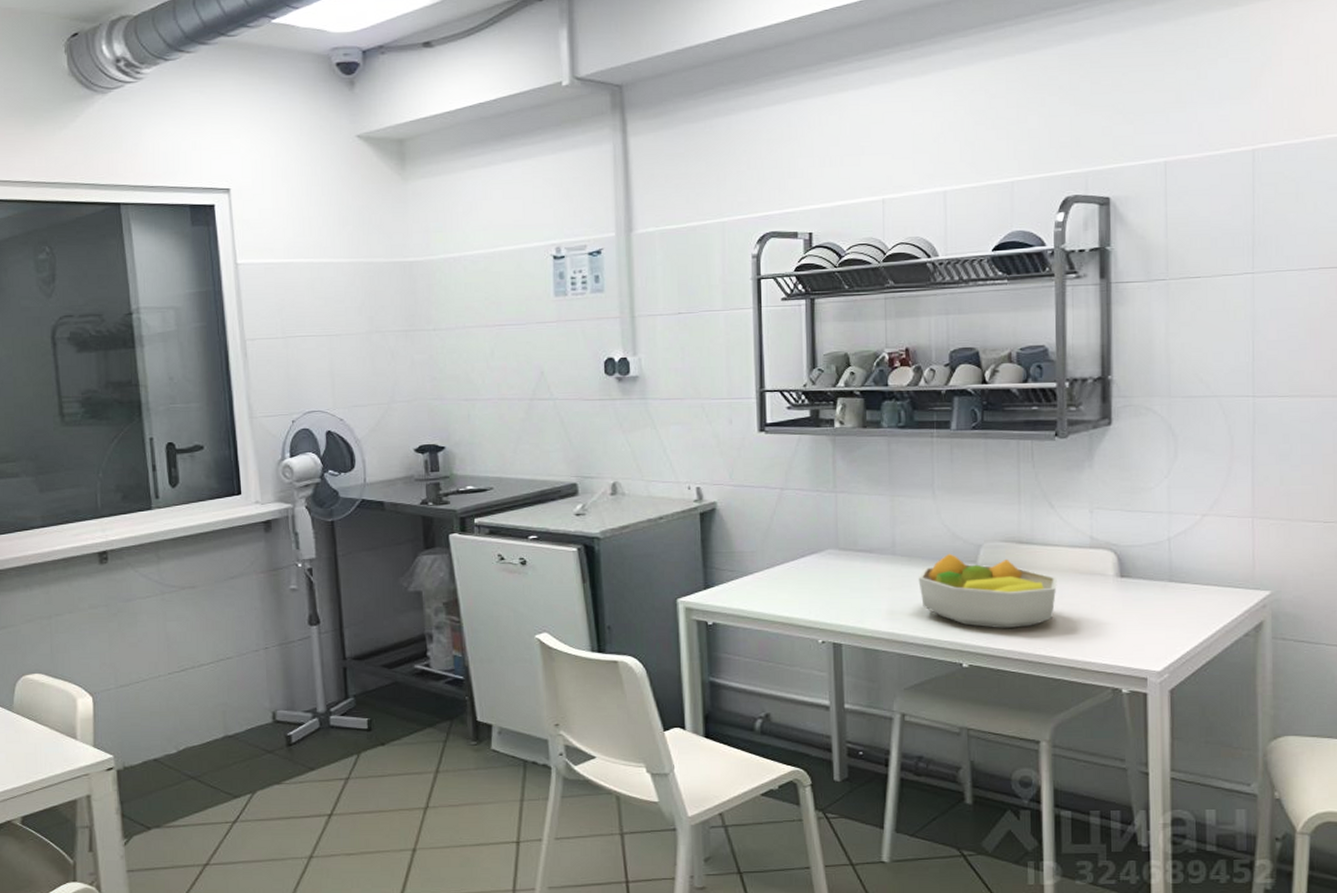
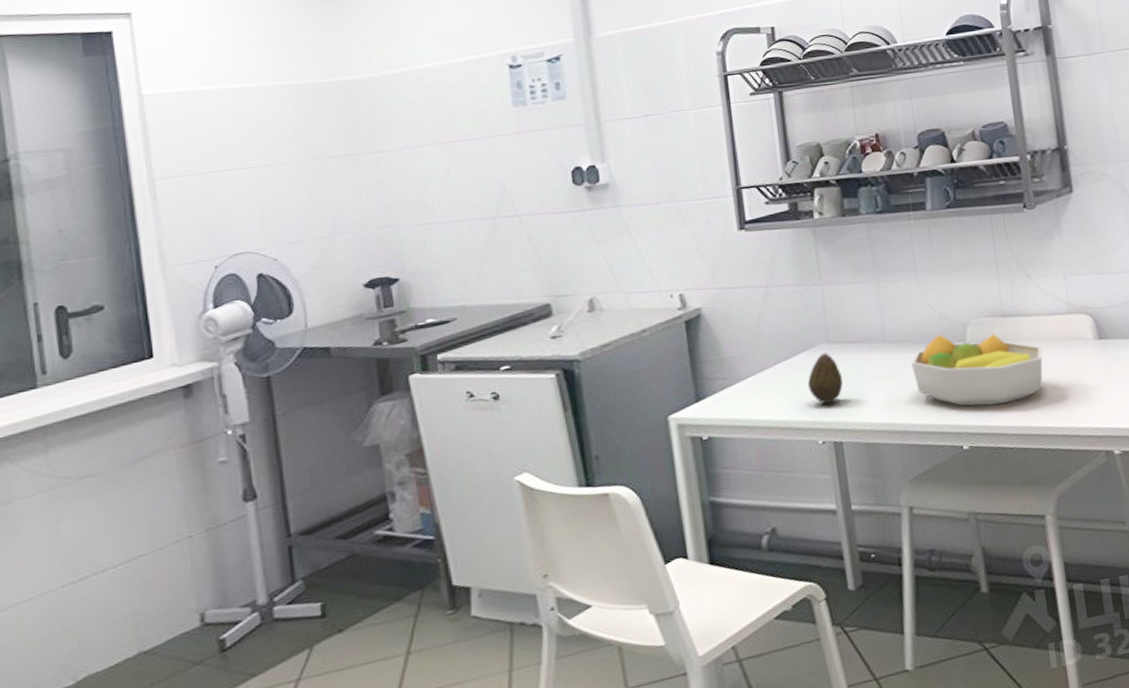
fruit: none [813,558,848,607] -> present [808,353,844,405]

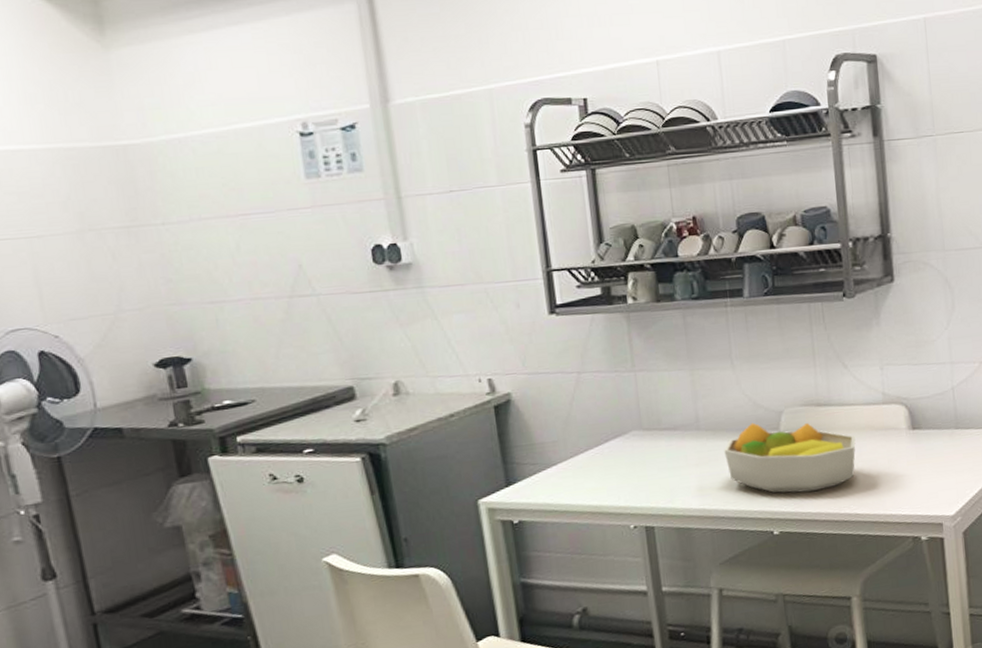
fruit: present [808,353,844,405] -> none [620,439,656,490]

